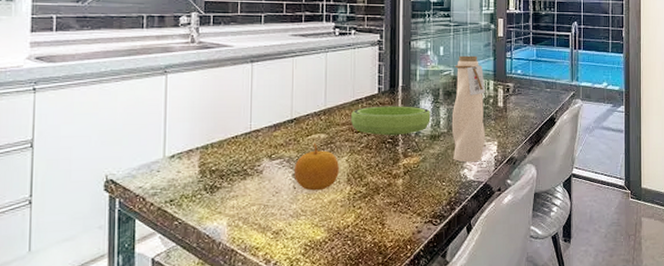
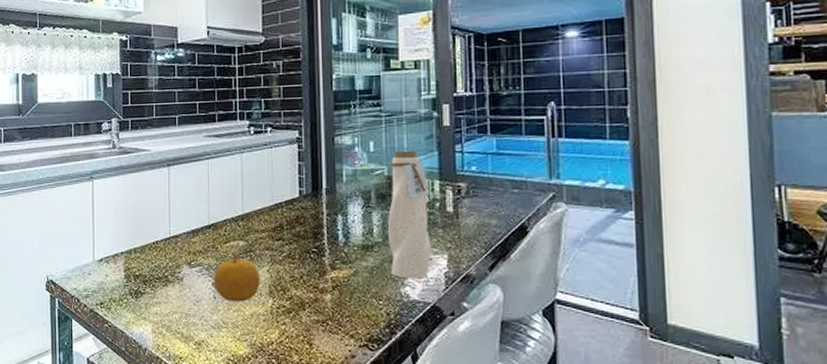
bowl: present [351,106,431,136] -> none [271,211,362,245]

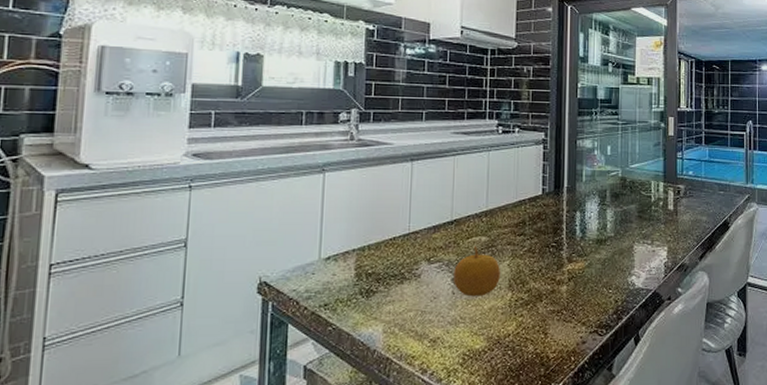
water bottle: present [387,150,432,279] -> none [619,155,655,269]

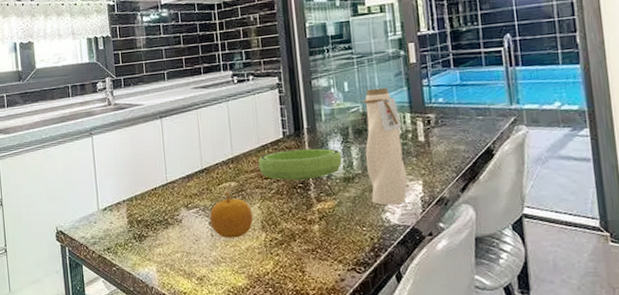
bowl: none [514,208,597,240] -> present [258,148,342,181]
water bottle: none [619,155,655,269] -> present [363,87,408,205]

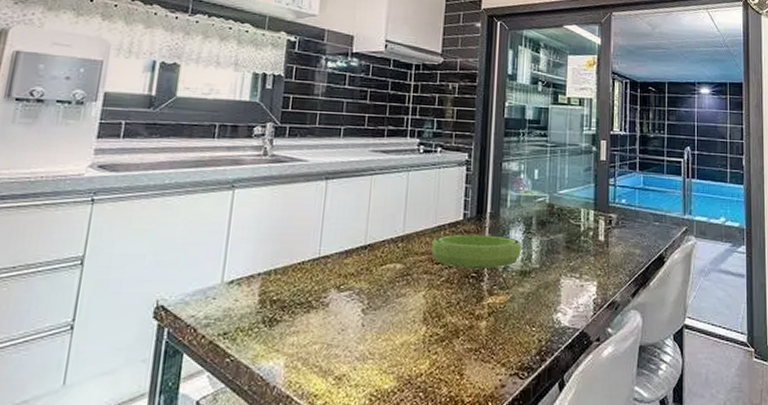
fruit: present [210,191,254,238] -> none [364,274,416,330]
water bottle: present [363,87,408,205] -> none [544,180,584,305]

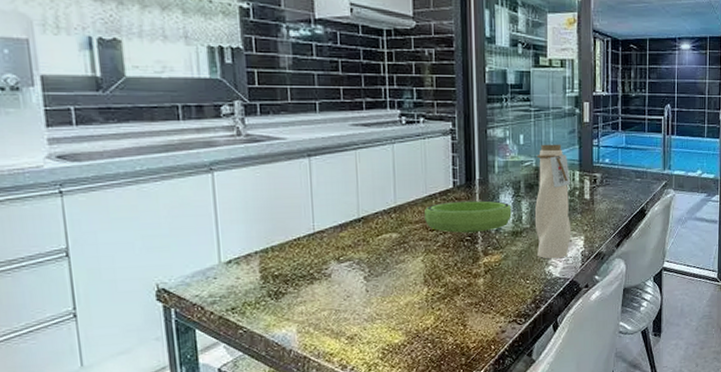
water bottle: none [544,180,584,305] -> present [534,144,572,259]

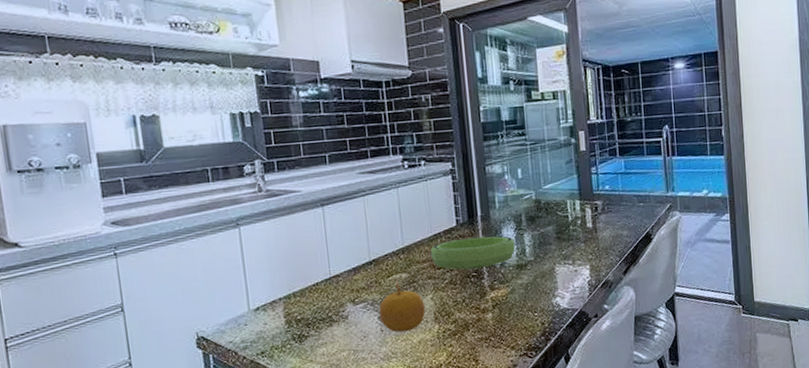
fruit: none [366,243,416,294] -> present [379,283,426,332]
water bottle: present [534,144,572,259] -> none [536,174,577,291]

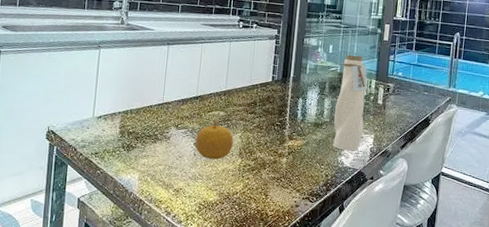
bowl: present [431,236,515,270] -> none [246,92,316,120]
water bottle: none [536,174,577,291] -> present [333,54,367,151]

